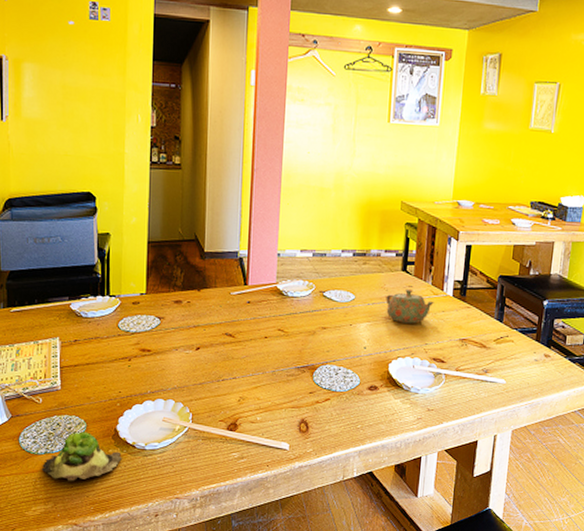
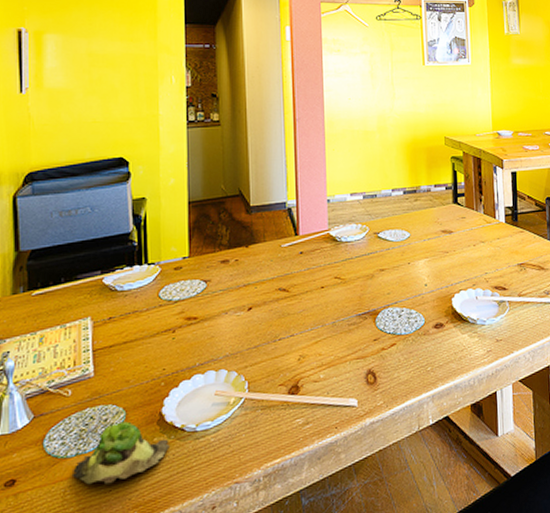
teapot: present [386,288,434,324] -> none [441,220,488,255]

